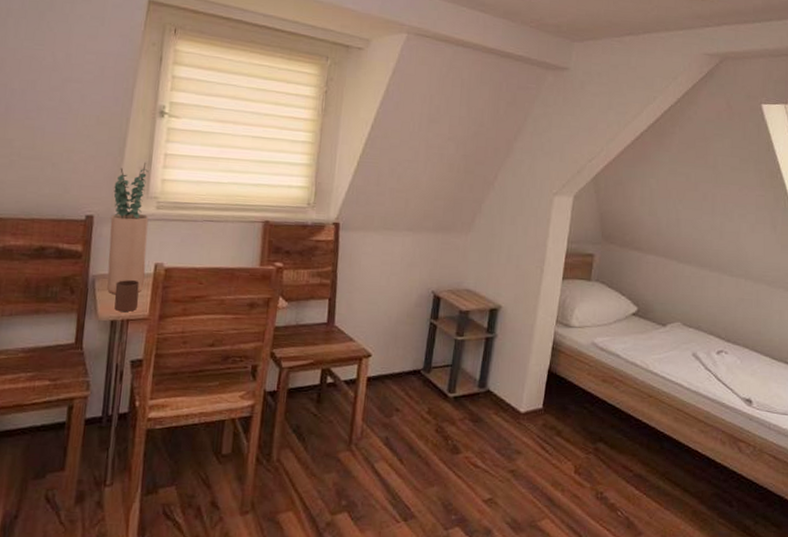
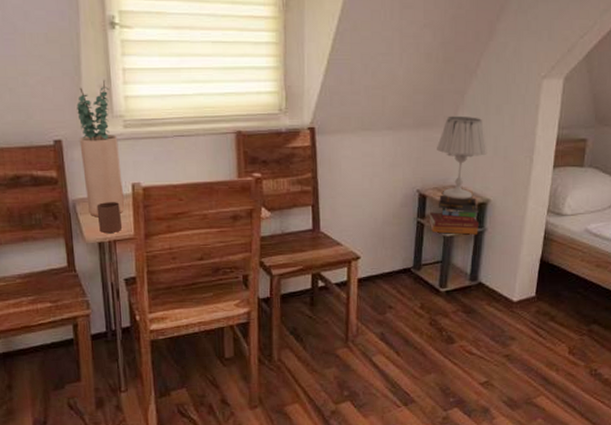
books: none [441,297,490,340] -> present [429,194,479,235]
table lamp: none [453,222,501,304] -> present [437,115,487,199]

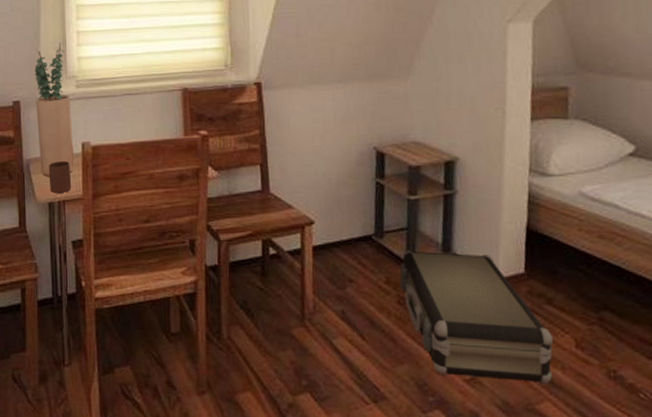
books: present [429,194,479,235] -> none [389,152,448,198]
briefcase: none [432,280,553,383] -> present [399,250,554,384]
table lamp: present [437,115,487,199] -> none [393,65,451,157]

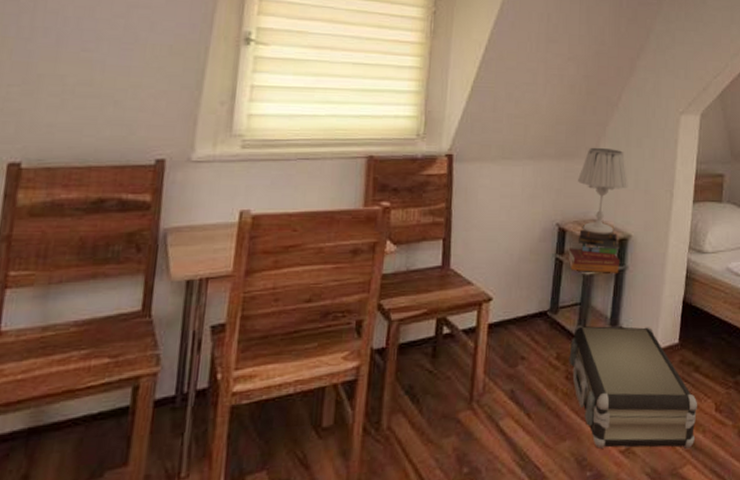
vase: present [34,43,75,176] -> none [181,97,233,249]
mug: present [48,160,72,194] -> none [190,230,222,270]
books: none [389,152,448,198] -> present [568,229,620,273]
table lamp: none [393,65,451,157] -> present [578,147,628,234]

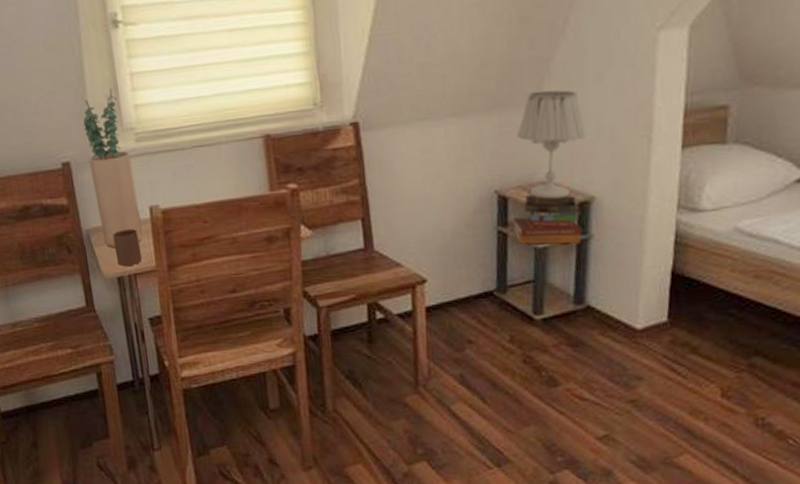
vase: none [181,97,233,249] -> present [83,88,144,248]
mug: none [190,230,222,270] -> present [112,228,143,267]
briefcase: present [569,325,698,449] -> none [525,304,697,437]

